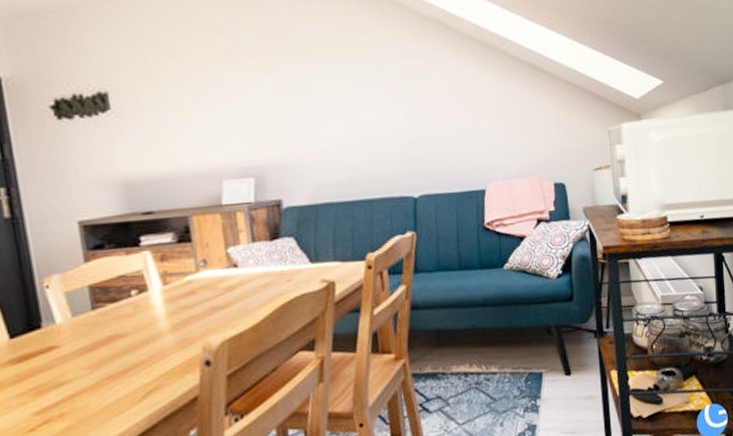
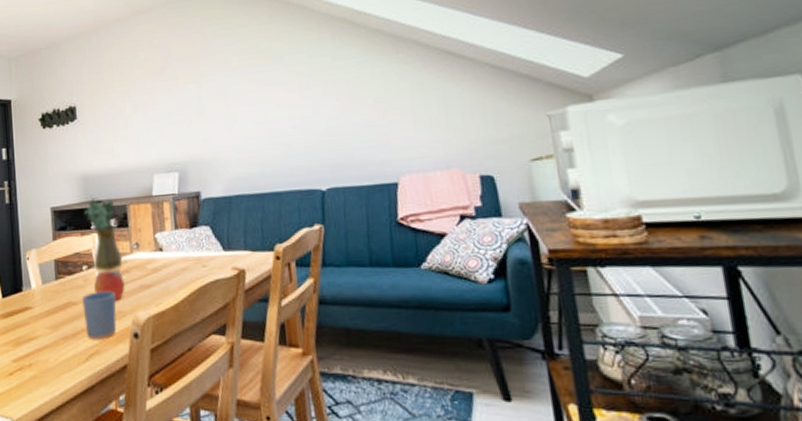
vase: none [129,207,187,300] -> present [84,196,123,275]
mug: none [132,317,183,374] -> present [82,291,117,340]
fruit: none [147,292,191,327] -> present [93,270,125,301]

